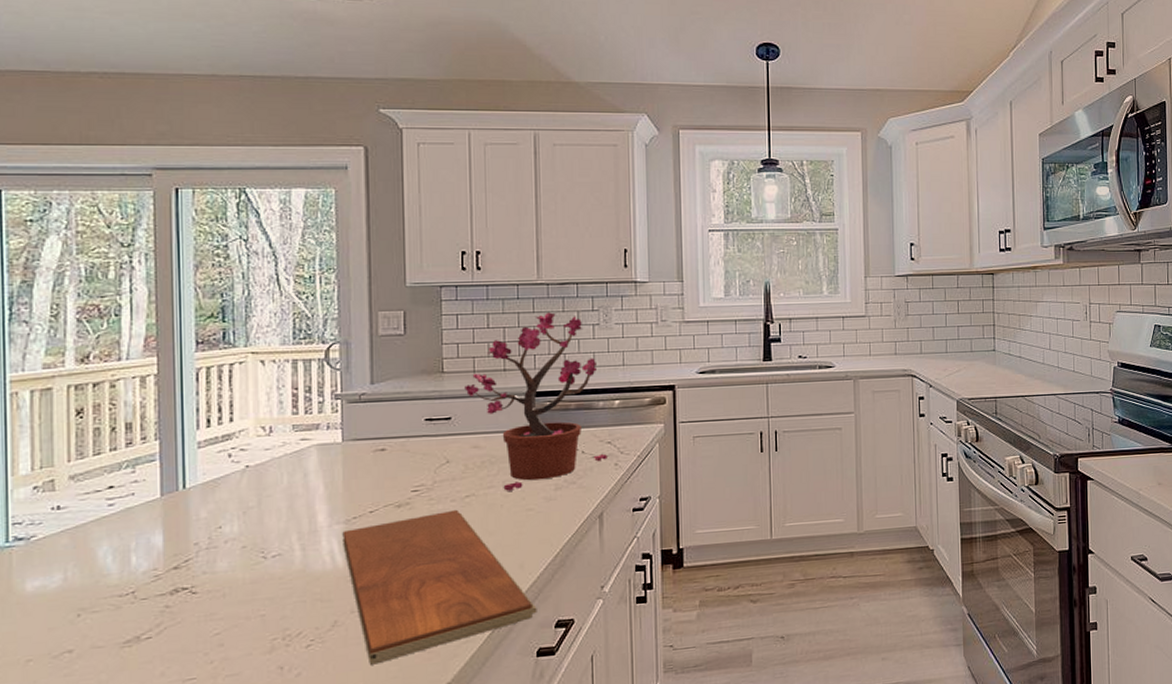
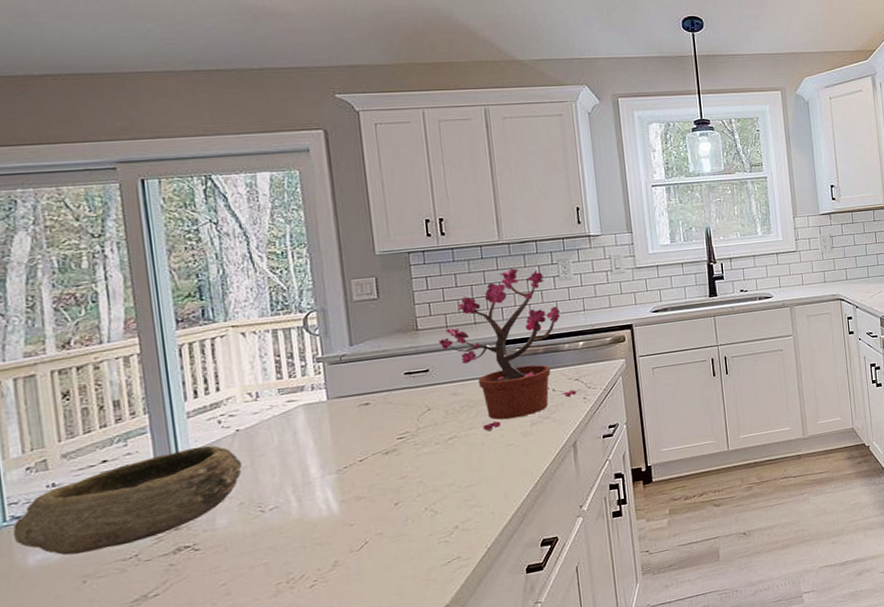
bowl: none [13,480,248,585] -> present [12,445,242,556]
chopping board: present [342,509,537,665] -> none [335,451,524,597]

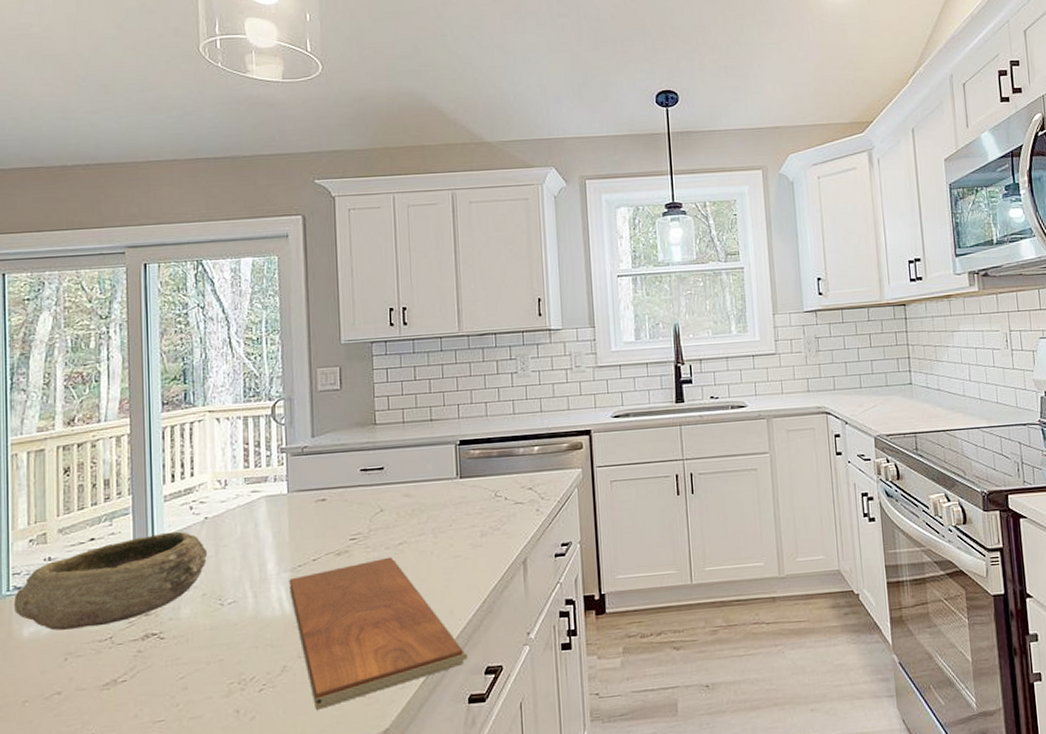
chopping board: none [335,451,524,597] -> present [289,556,468,710]
potted plant: present [439,268,576,431] -> none [395,363,529,538]

